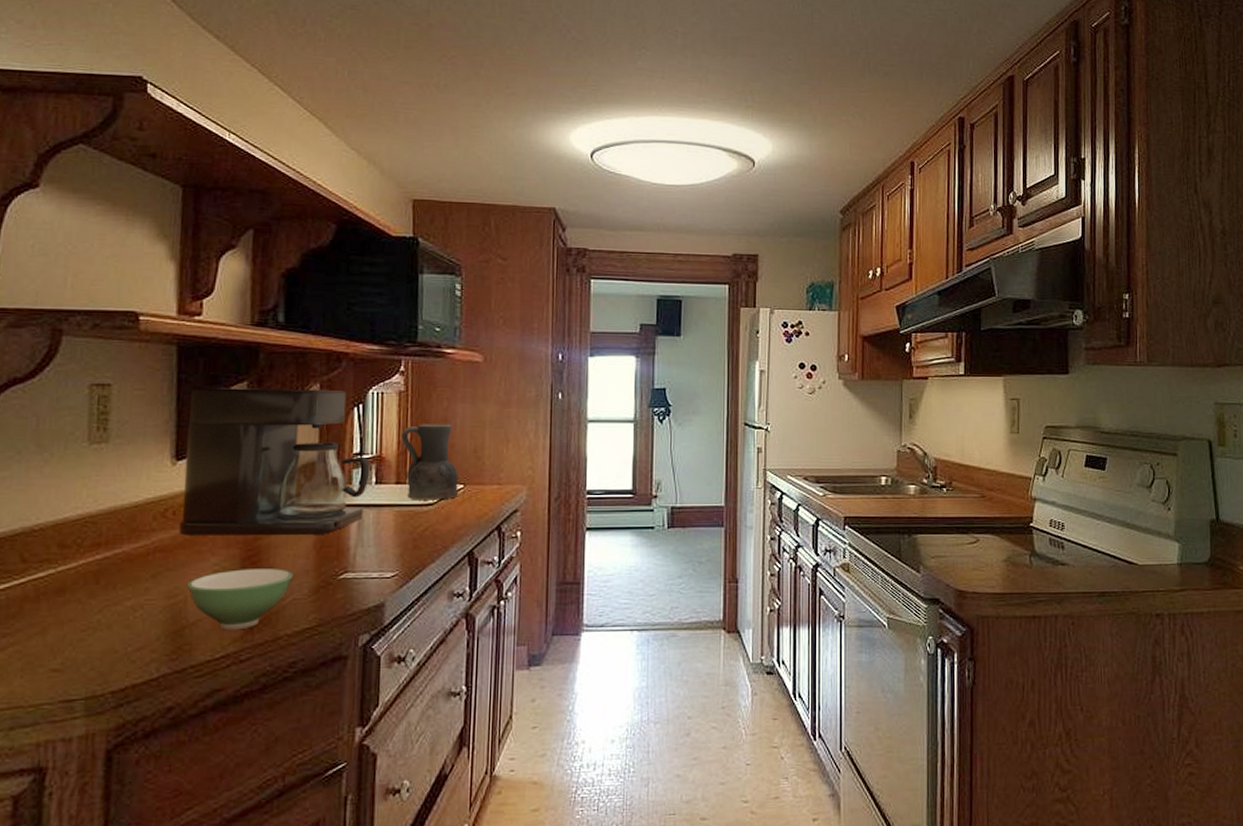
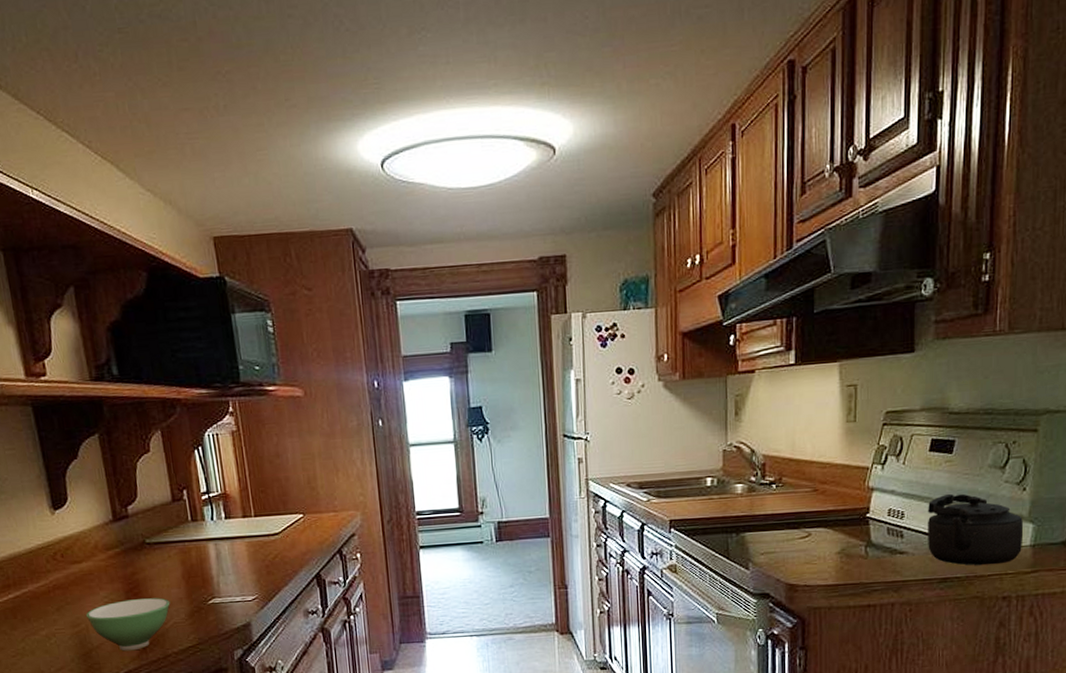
coffee maker: present [179,388,370,536] -> none [52,435,220,575]
vase: present [401,424,459,500] -> none [240,458,300,531]
kettle: none [1085,508,1171,581] -> present [927,493,1024,566]

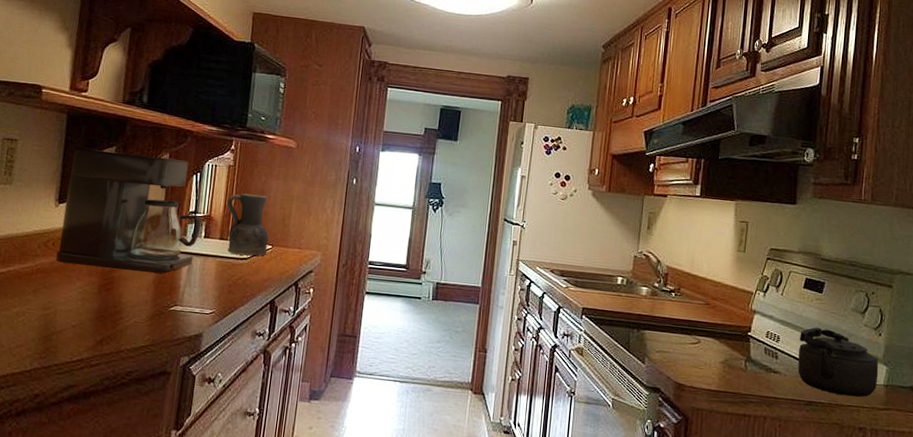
coffee maker: none [52,435,220,575] -> present [55,148,202,274]
bowl: present [85,597,170,652] -> none [57,293,136,341]
vase: none [240,458,300,531] -> present [227,193,269,256]

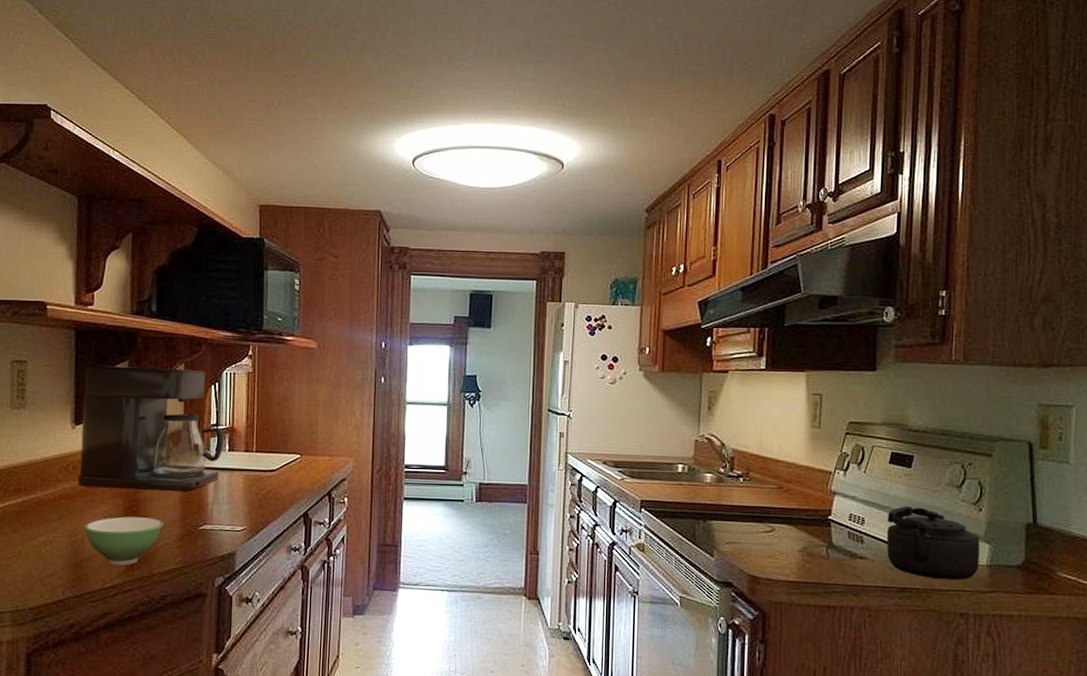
bowl: none [57,293,136,341] -> present [84,516,164,566]
vase: present [227,193,269,256] -> none [249,401,296,467]

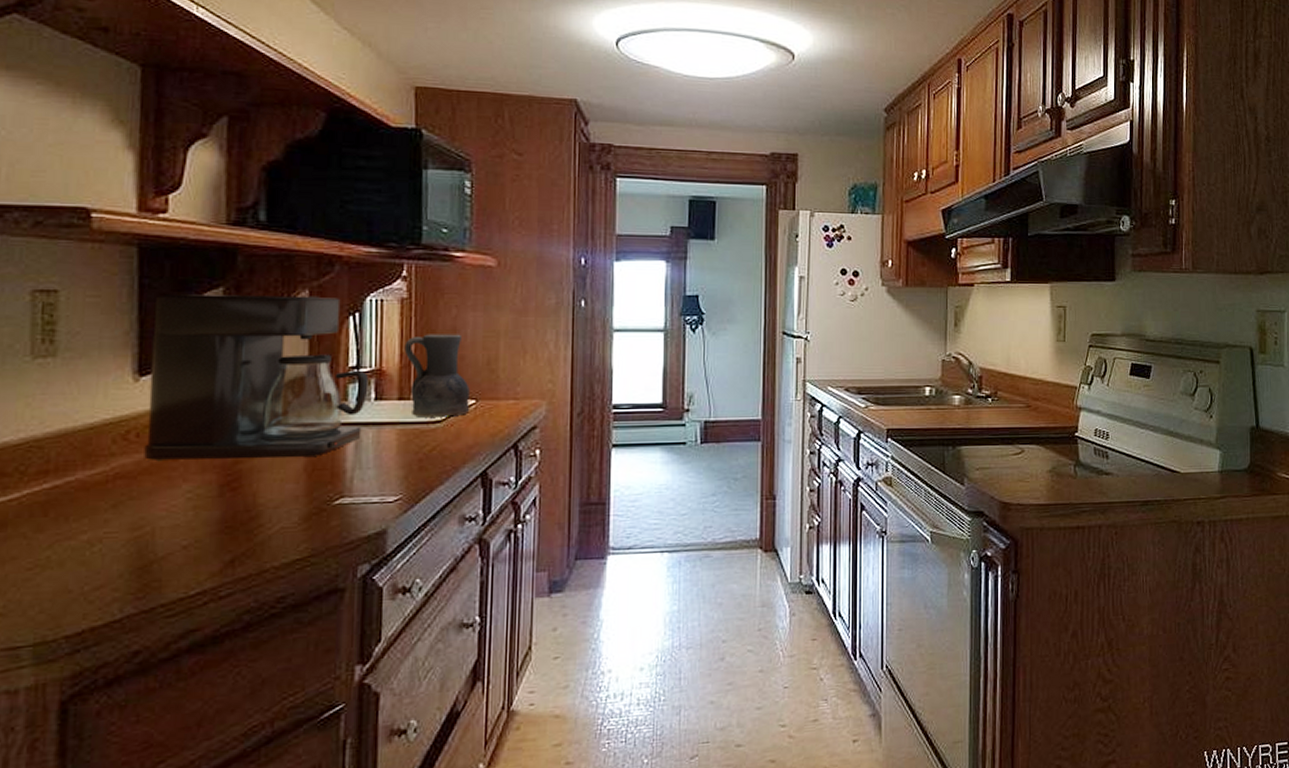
bowl: present [84,516,164,566] -> none [154,493,281,565]
vase: none [249,401,296,467] -> present [404,334,470,417]
kettle: present [886,505,980,581] -> none [1129,417,1213,490]

